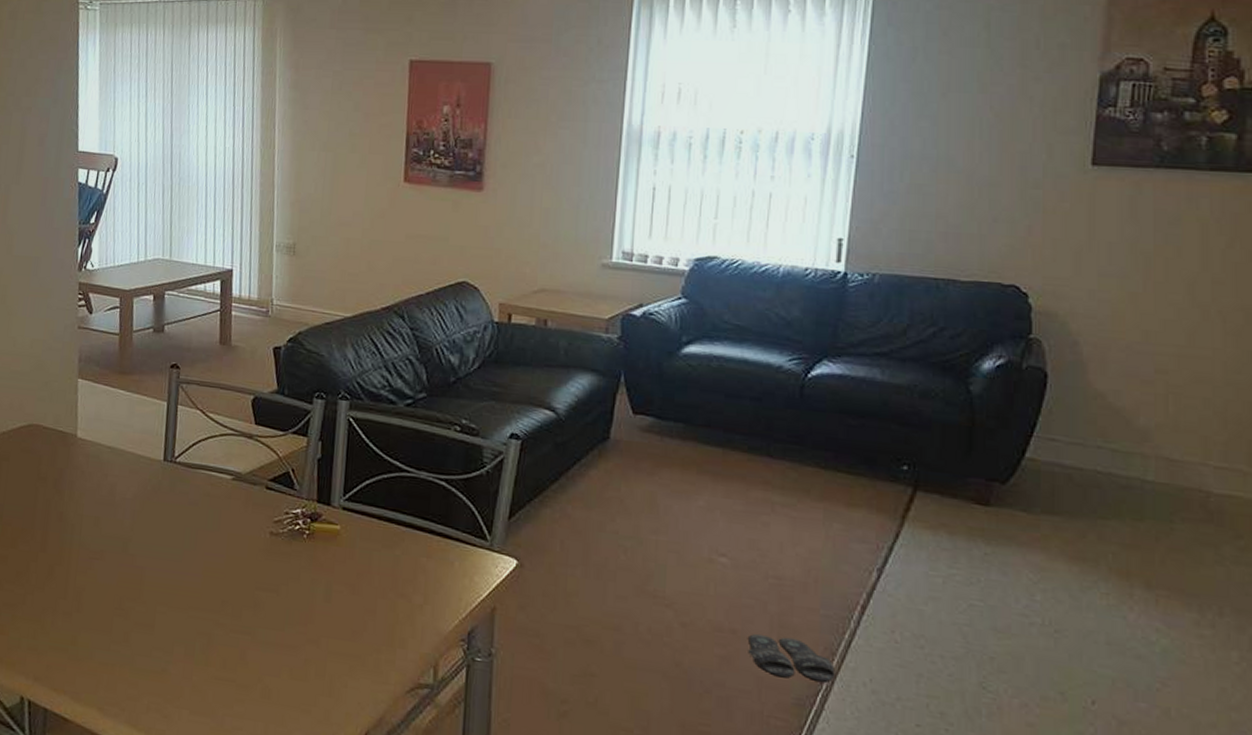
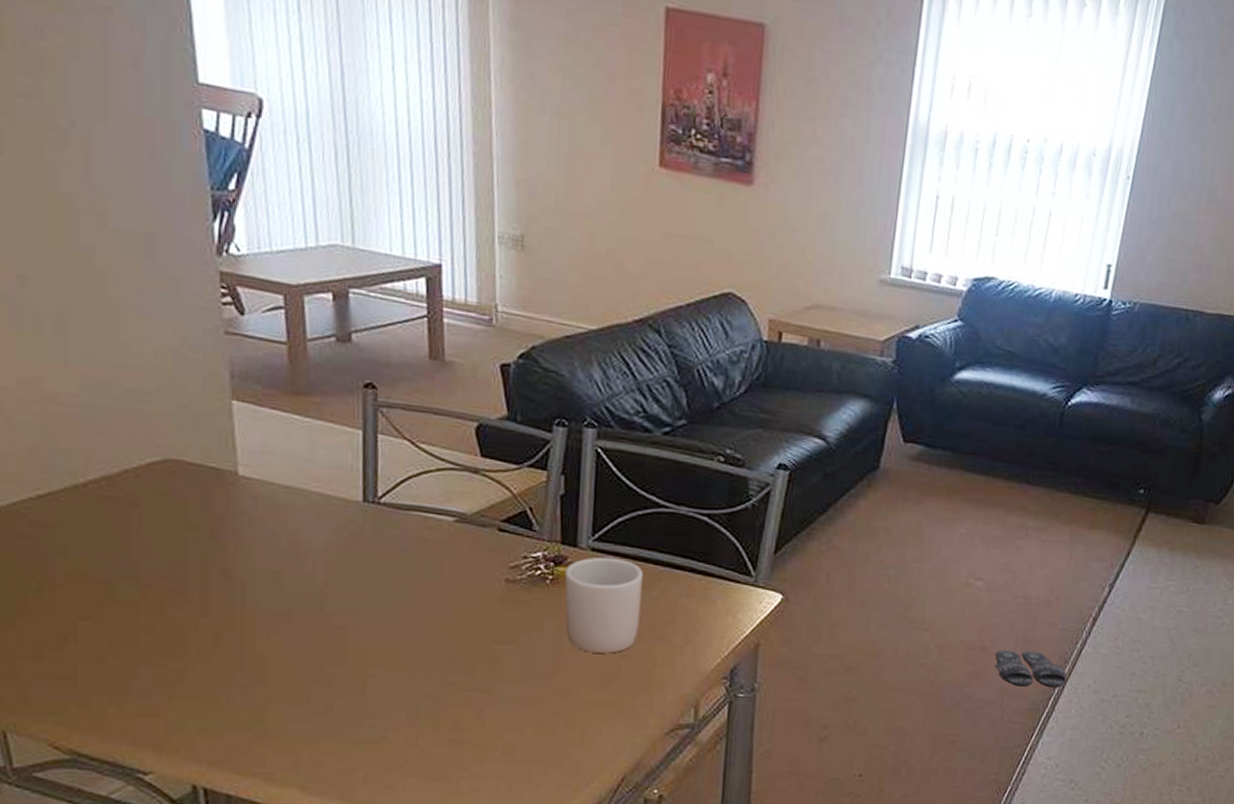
mug: none [318,515,388,608] -> present [564,556,644,654]

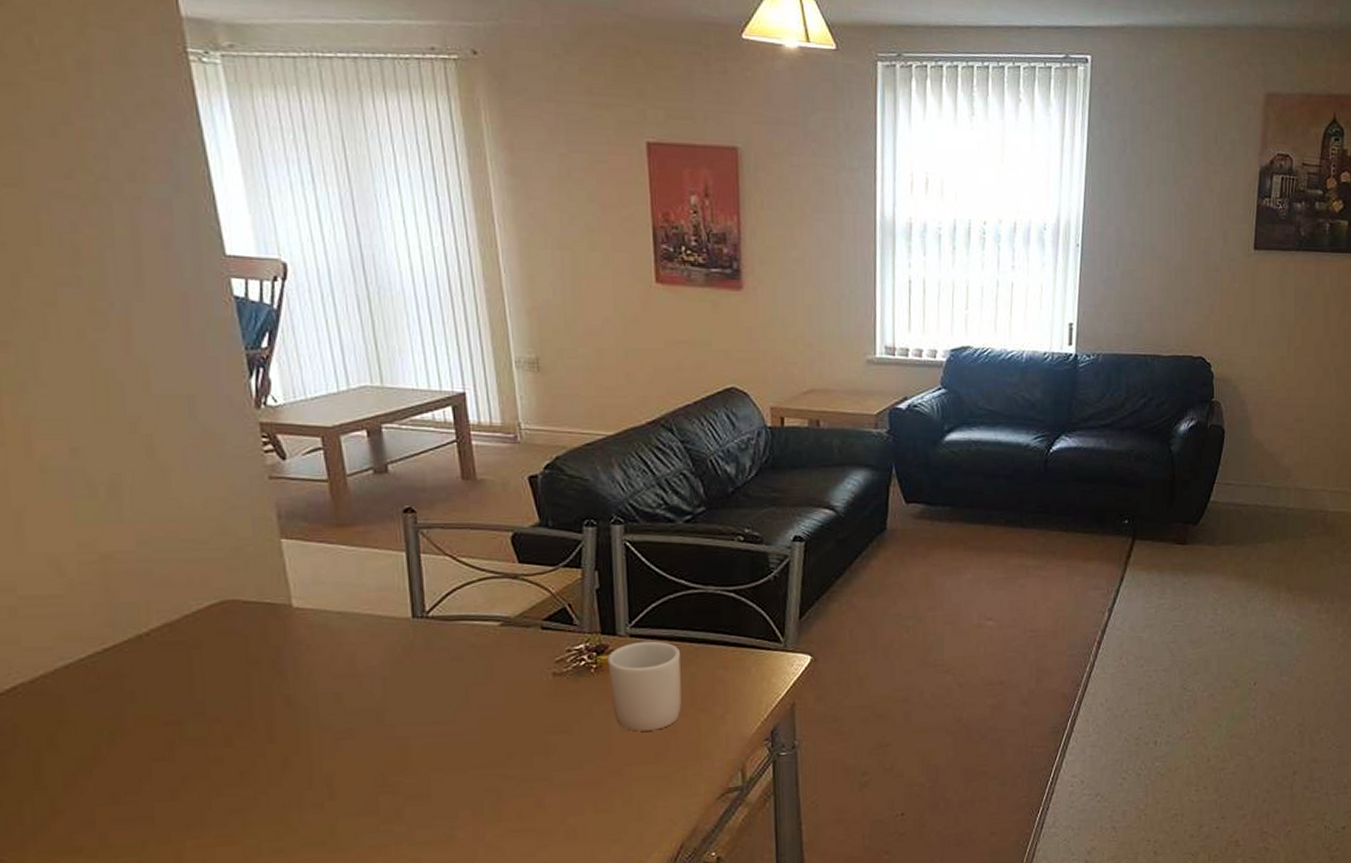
slippers: present [995,649,1067,687] -> none [1013,678,1080,713]

